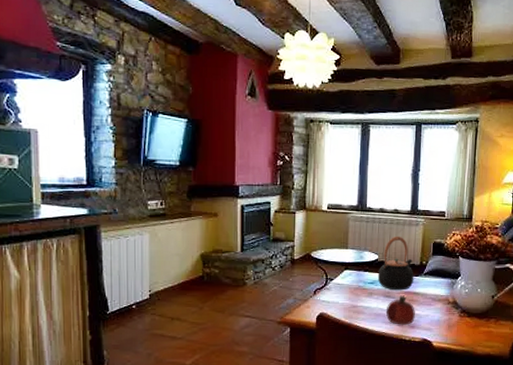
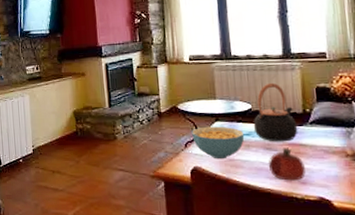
cereal bowl: none [322,274,369,306] -> present [192,126,245,160]

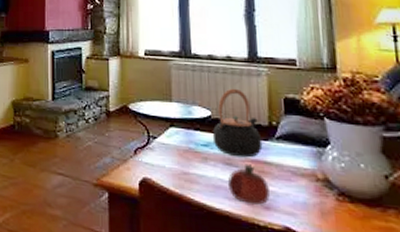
cereal bowl: present [192,126,245,160] -> none [143,132,202,172]

